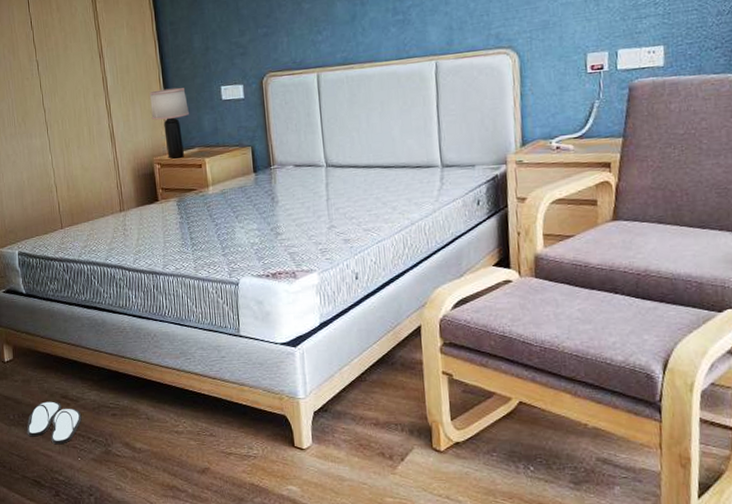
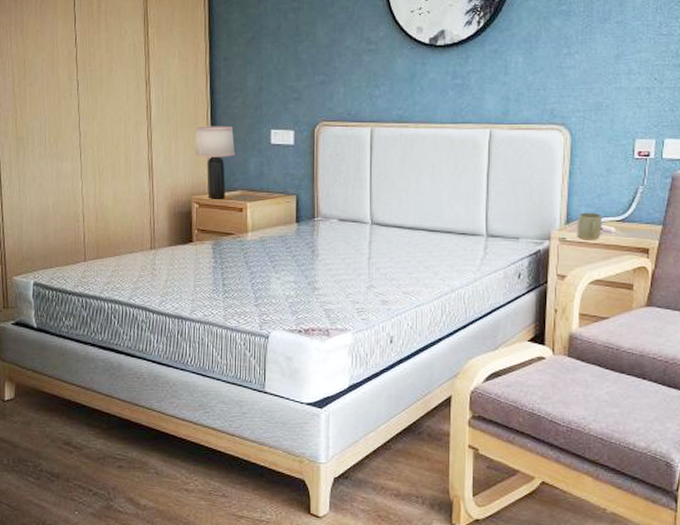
slippers: present [26,401,82,445] -> none [20,447,84,496]
mug: none [532,132,560,161] -> present [576,212,603,240]

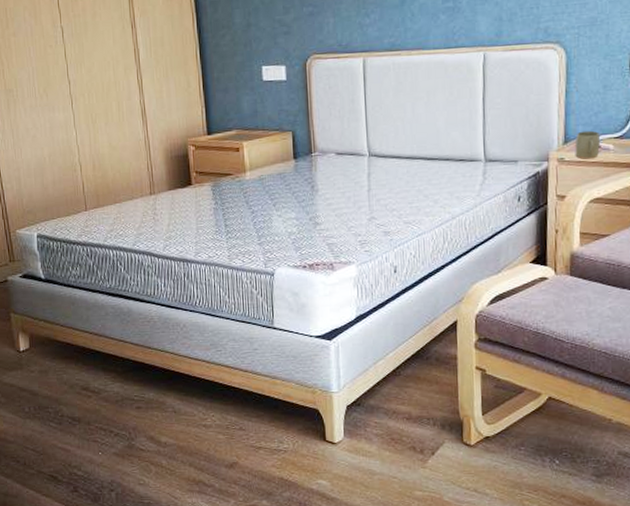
table lamp: present [195,126,236,199] -> none [185,65,228,141]

